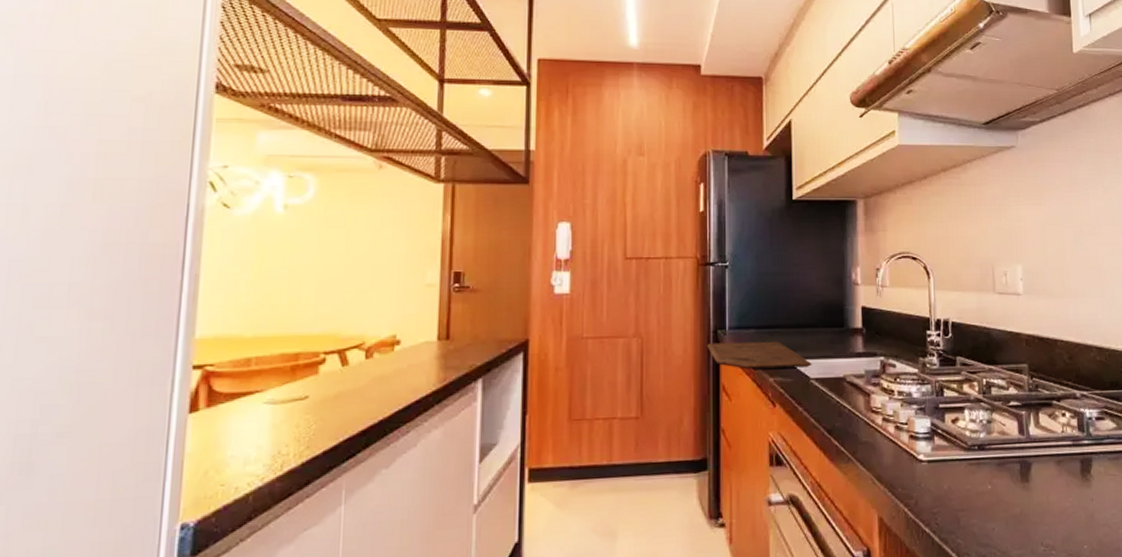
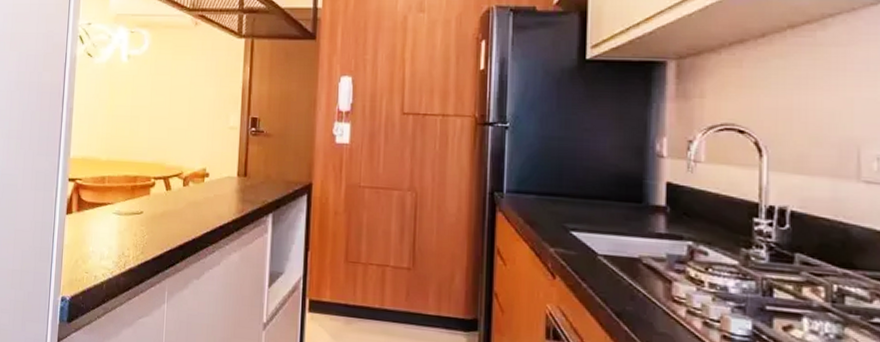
cutting board: present [707,341,812,369] -> none [482,204,601,242]

